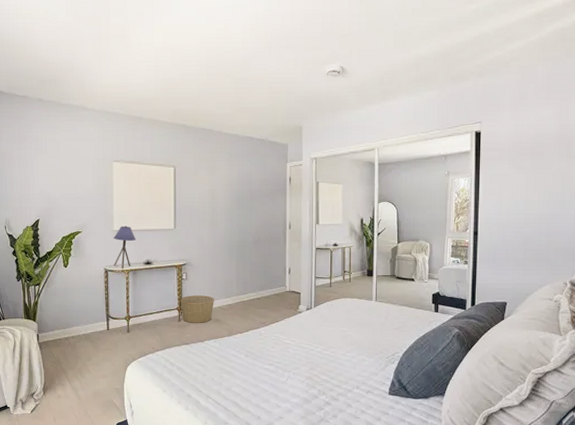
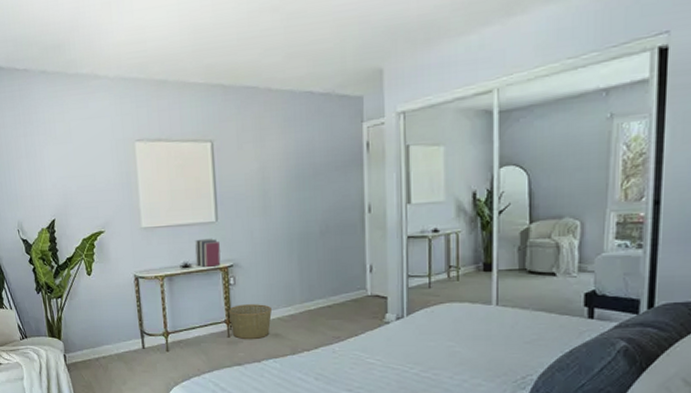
table lamp: present [113,226,136,269] -> none [141,221,170,274]
books: none [156,242,176,265] -> present [195,238,221,268]

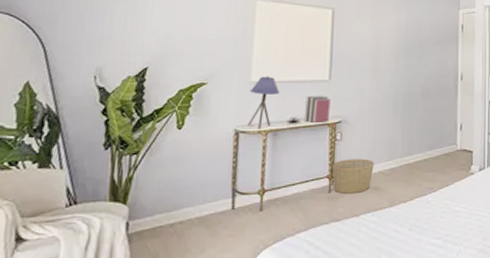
table lamp: none [141,221,170,274] -> present [247,76,280,129]

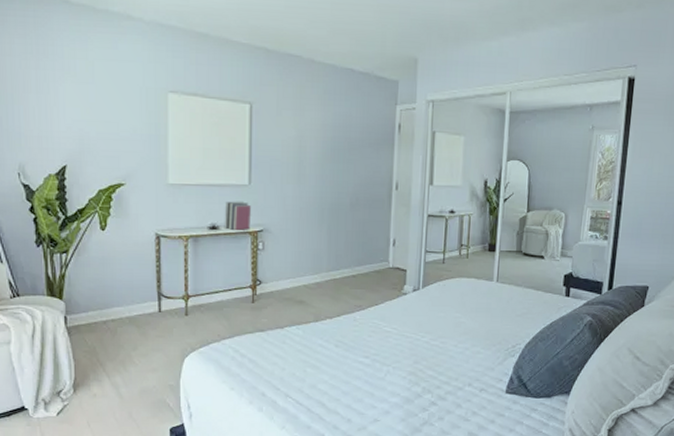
table lamp: present [247,76,280,129] -> none [167,178,198,234]
basket: present [331,159,374,194] -> none [254,270,298,305]

